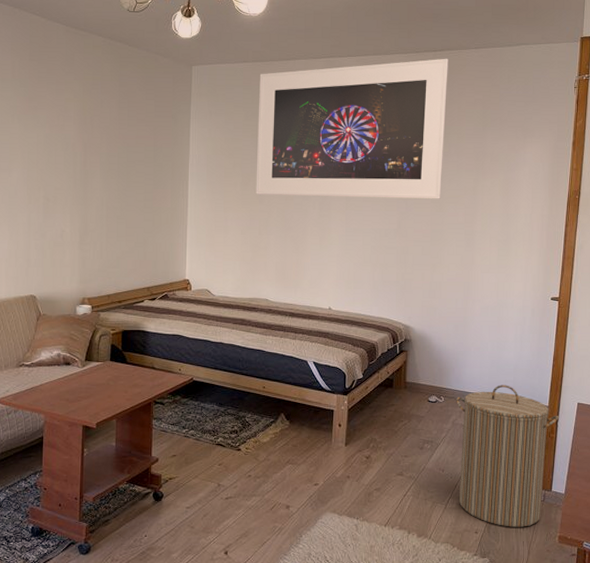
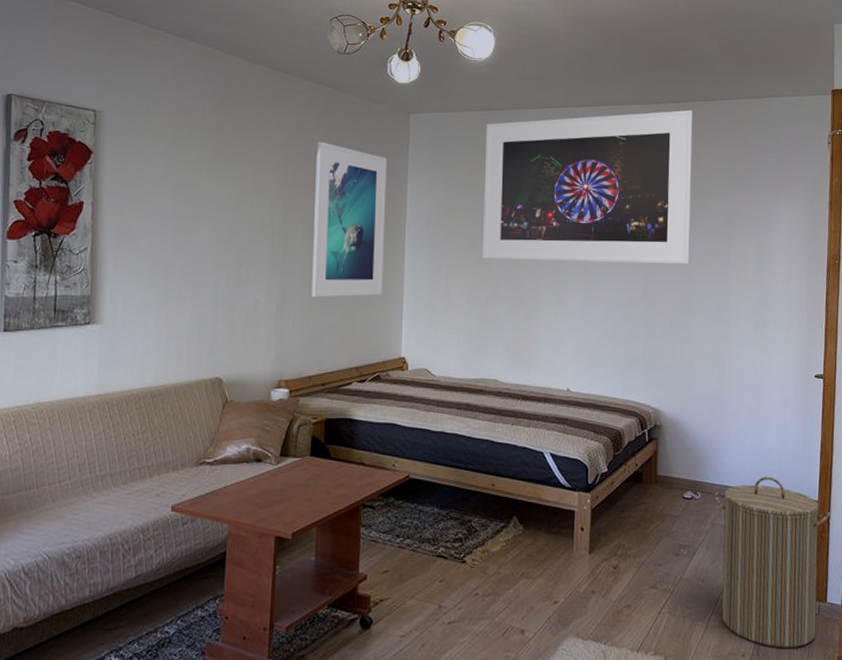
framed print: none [109,91,172,228] -> present [312,141,387,298]

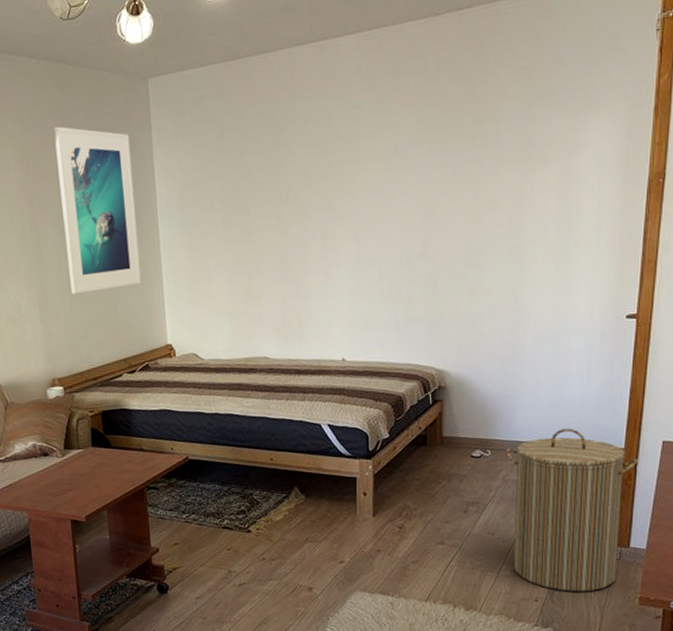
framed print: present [482,110,693,264] -> none [233,16,480,232]

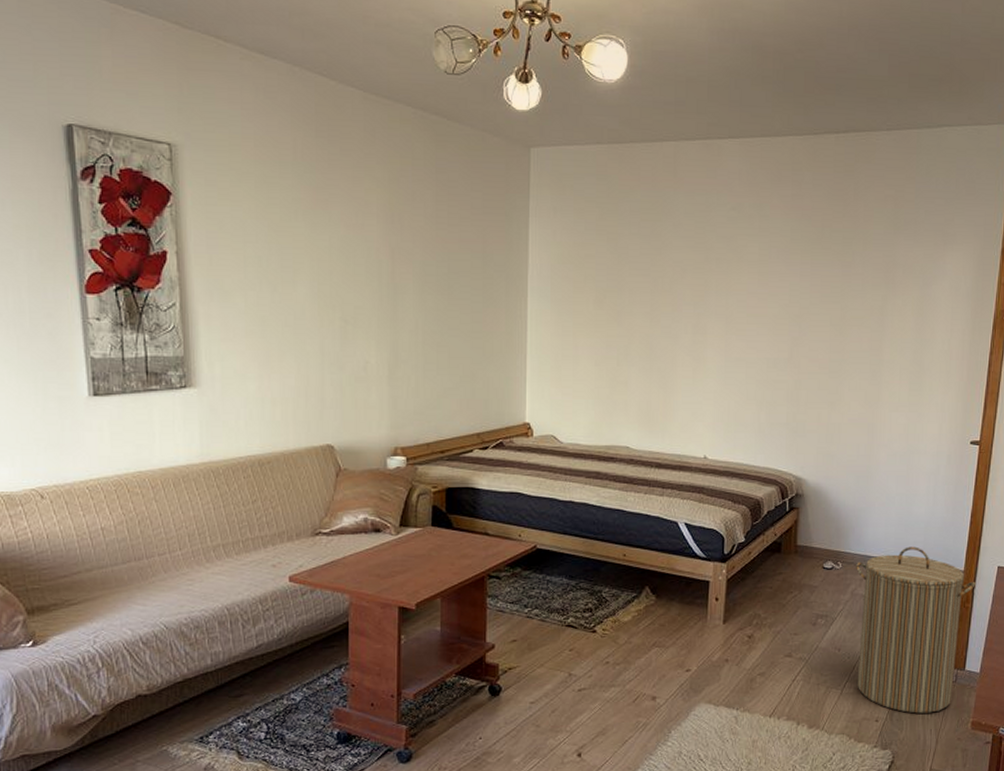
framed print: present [53,126,142,295] -> none [425,180,505,359]

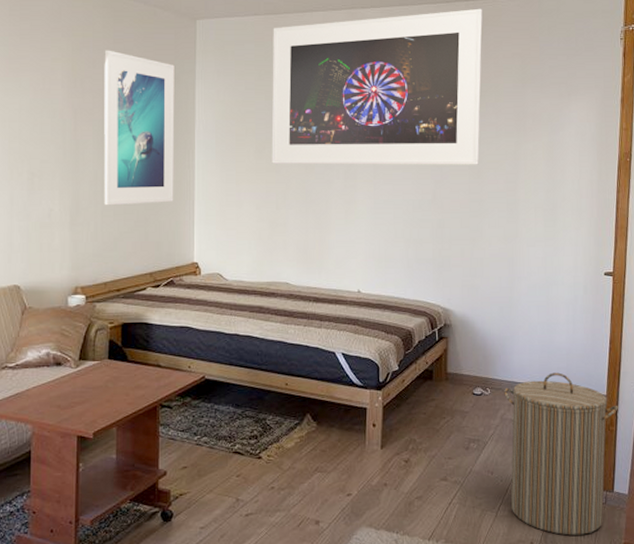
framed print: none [425,180,505,359] -> present [104,50,175,206]
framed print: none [613,142,854,321] -> present [271,8,483,165]

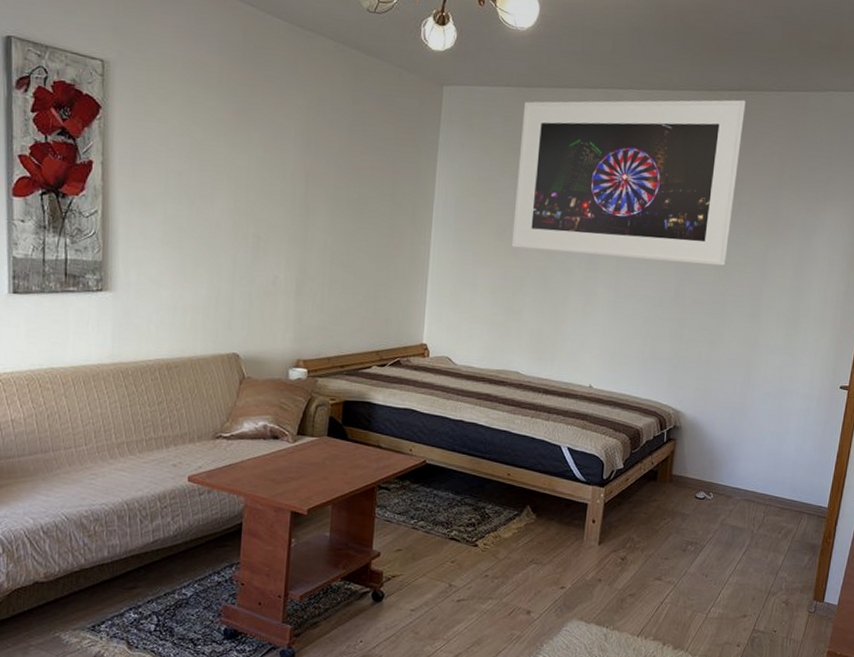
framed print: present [104,50,175,206] -> none [333,110,417,279]
laundry hamper: present [504,372,619,536] -> none [721,482,839,641]

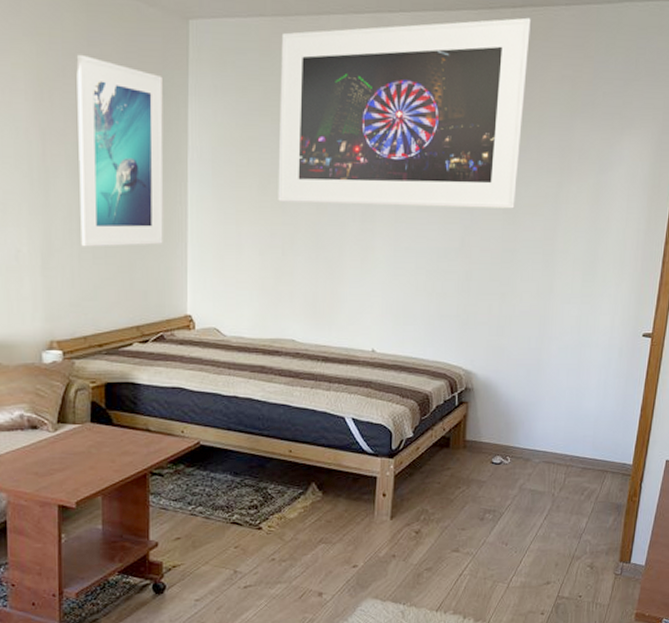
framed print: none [333,110,417,279] -> present [76,54,164,247]

